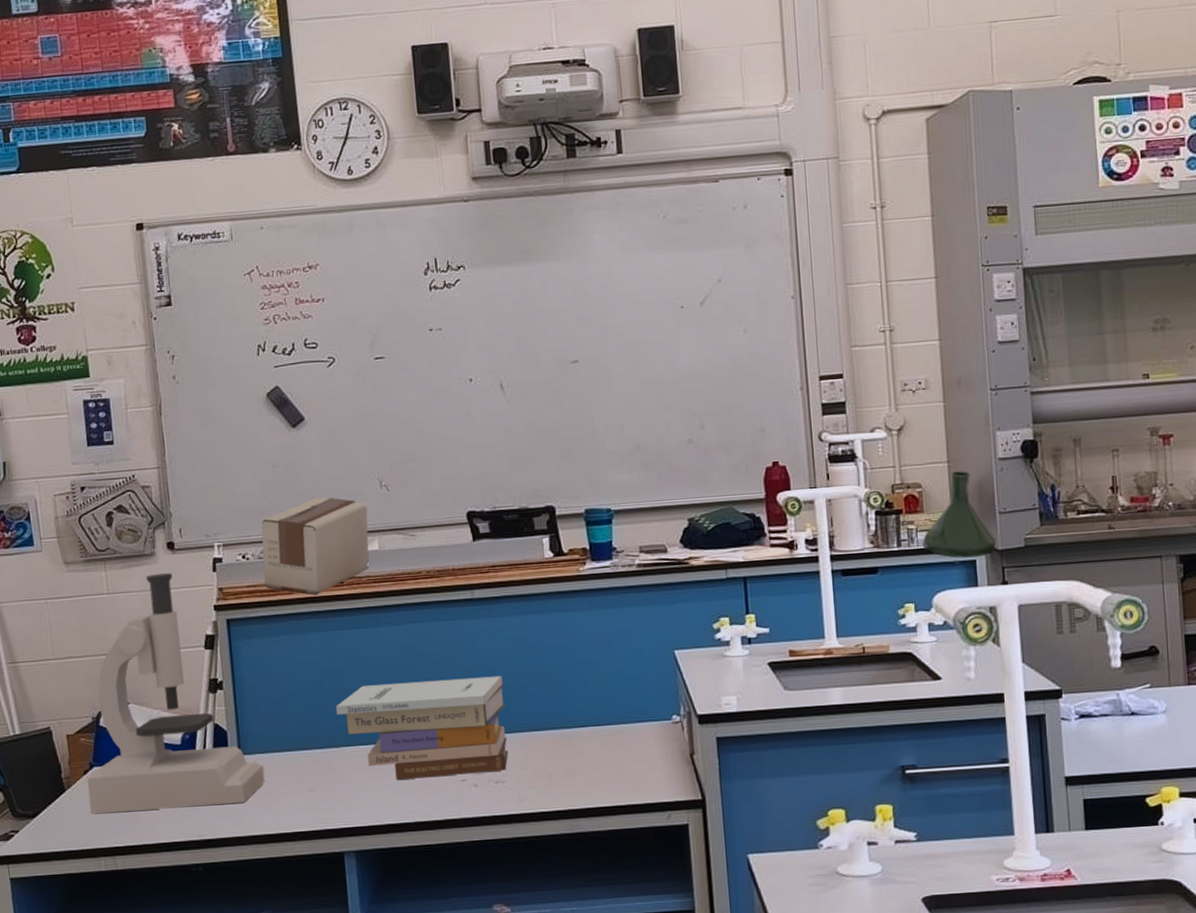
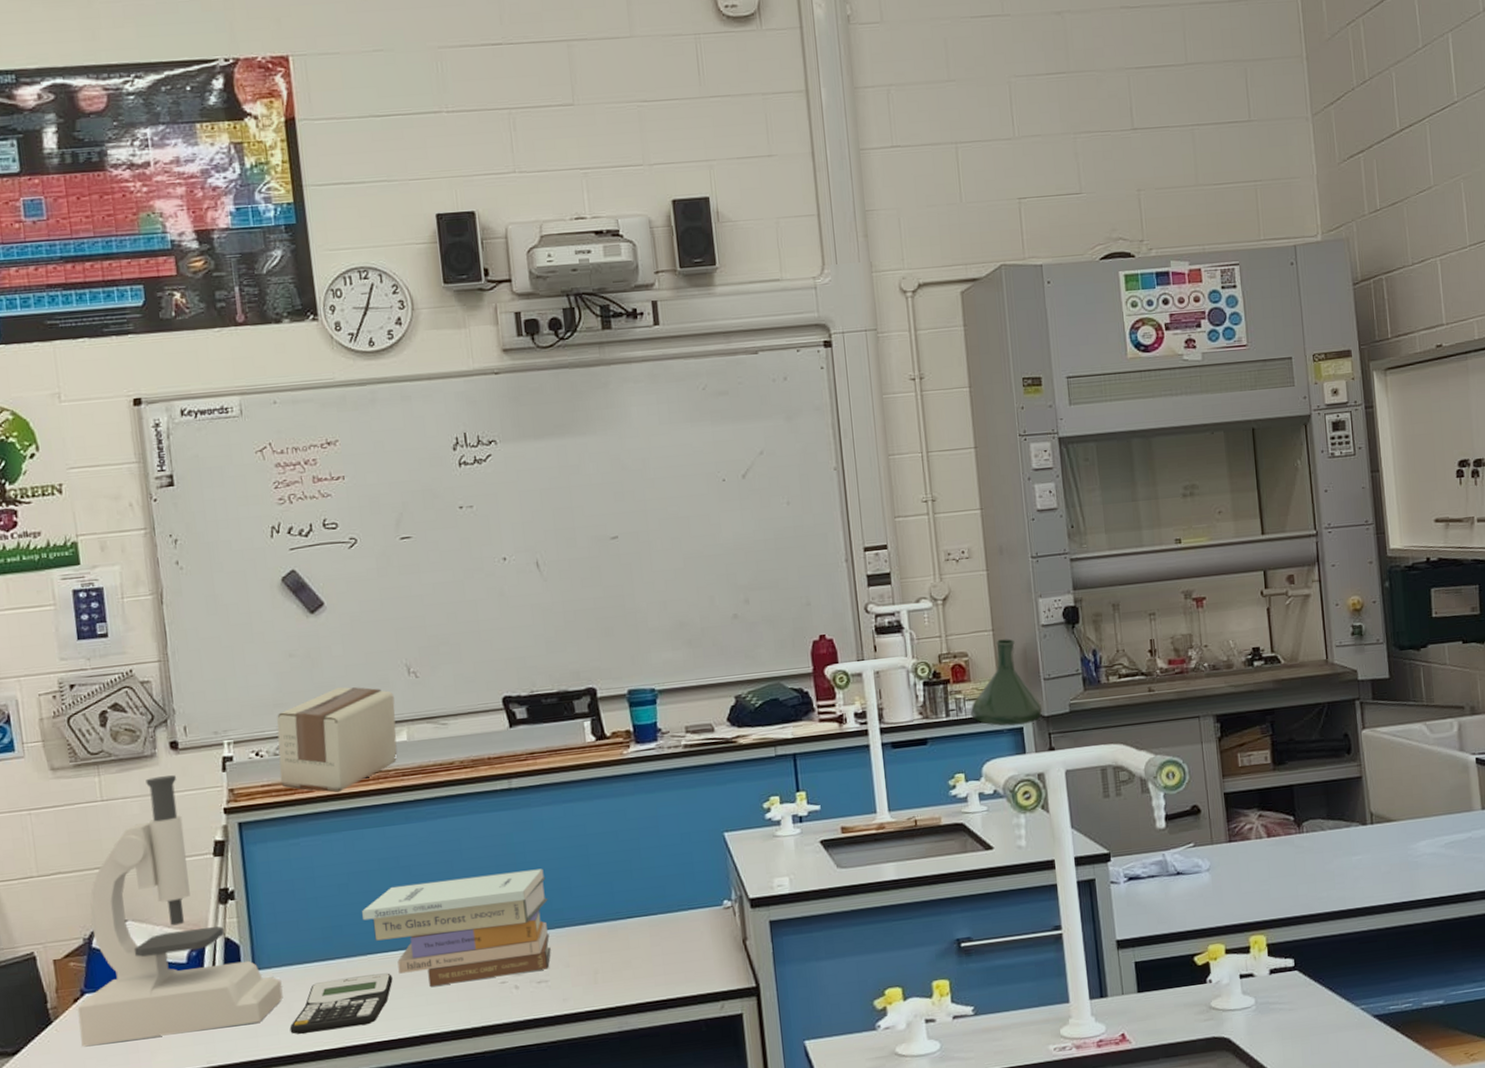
calculator: none [270,765,363,816] -> present [289,973,393,1035]

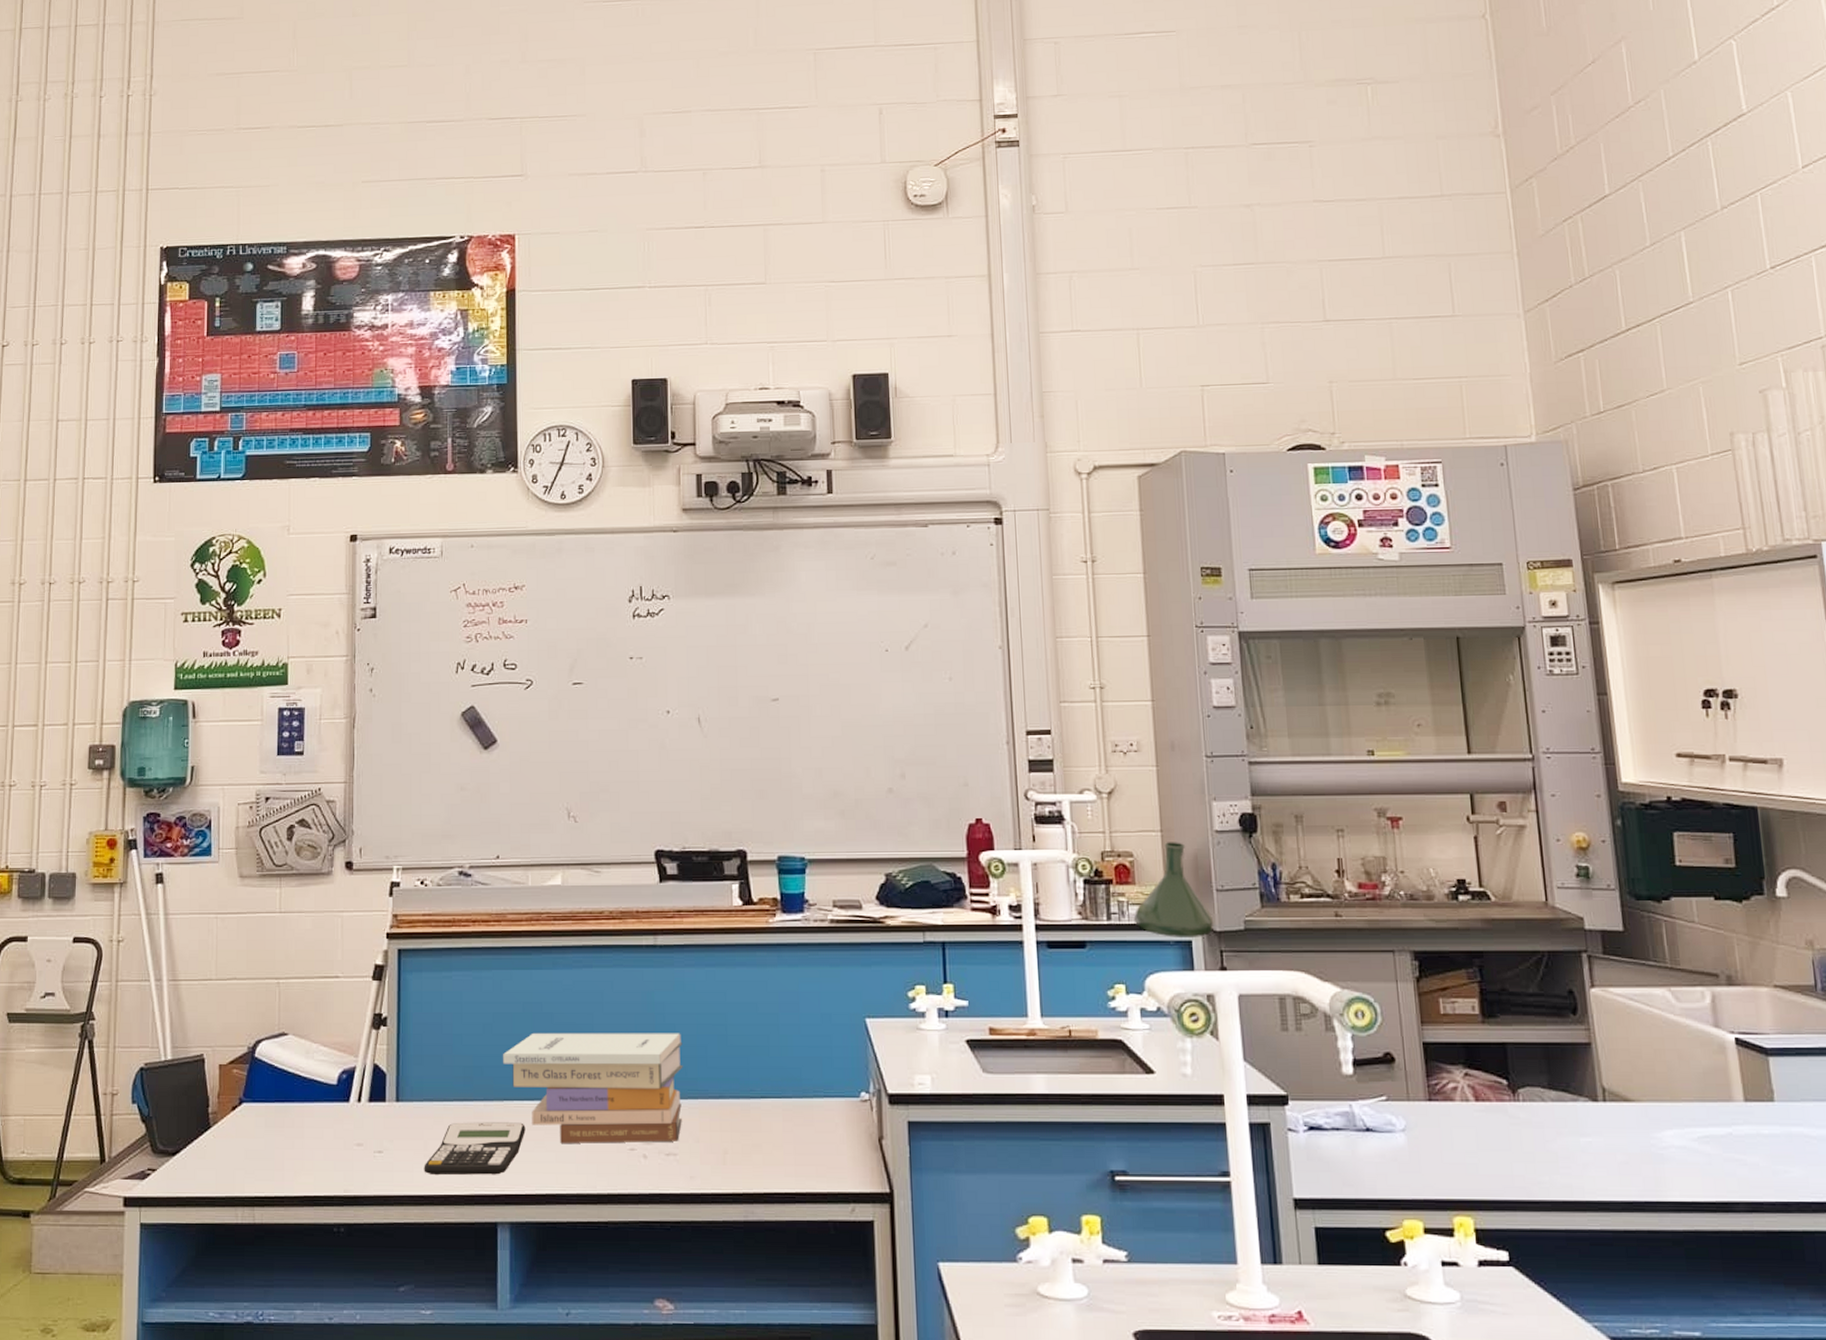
microscope: present [77,775,283,1047] -> none [234,895,421,1157]
box: present [277,687,397,794] -> none [440,825,553,931]

